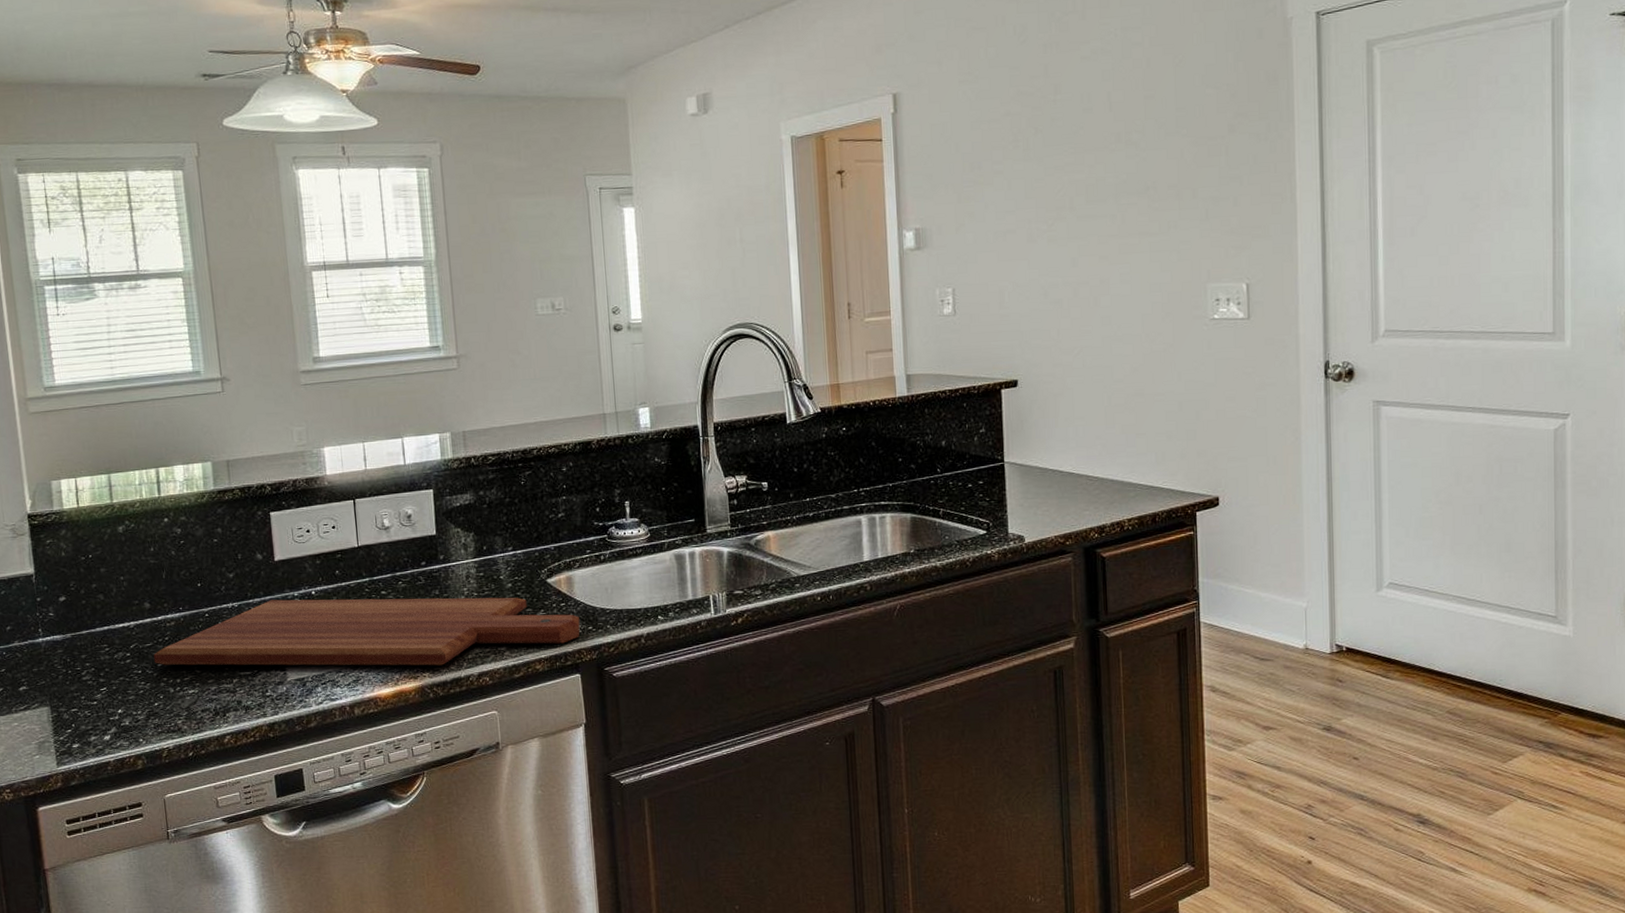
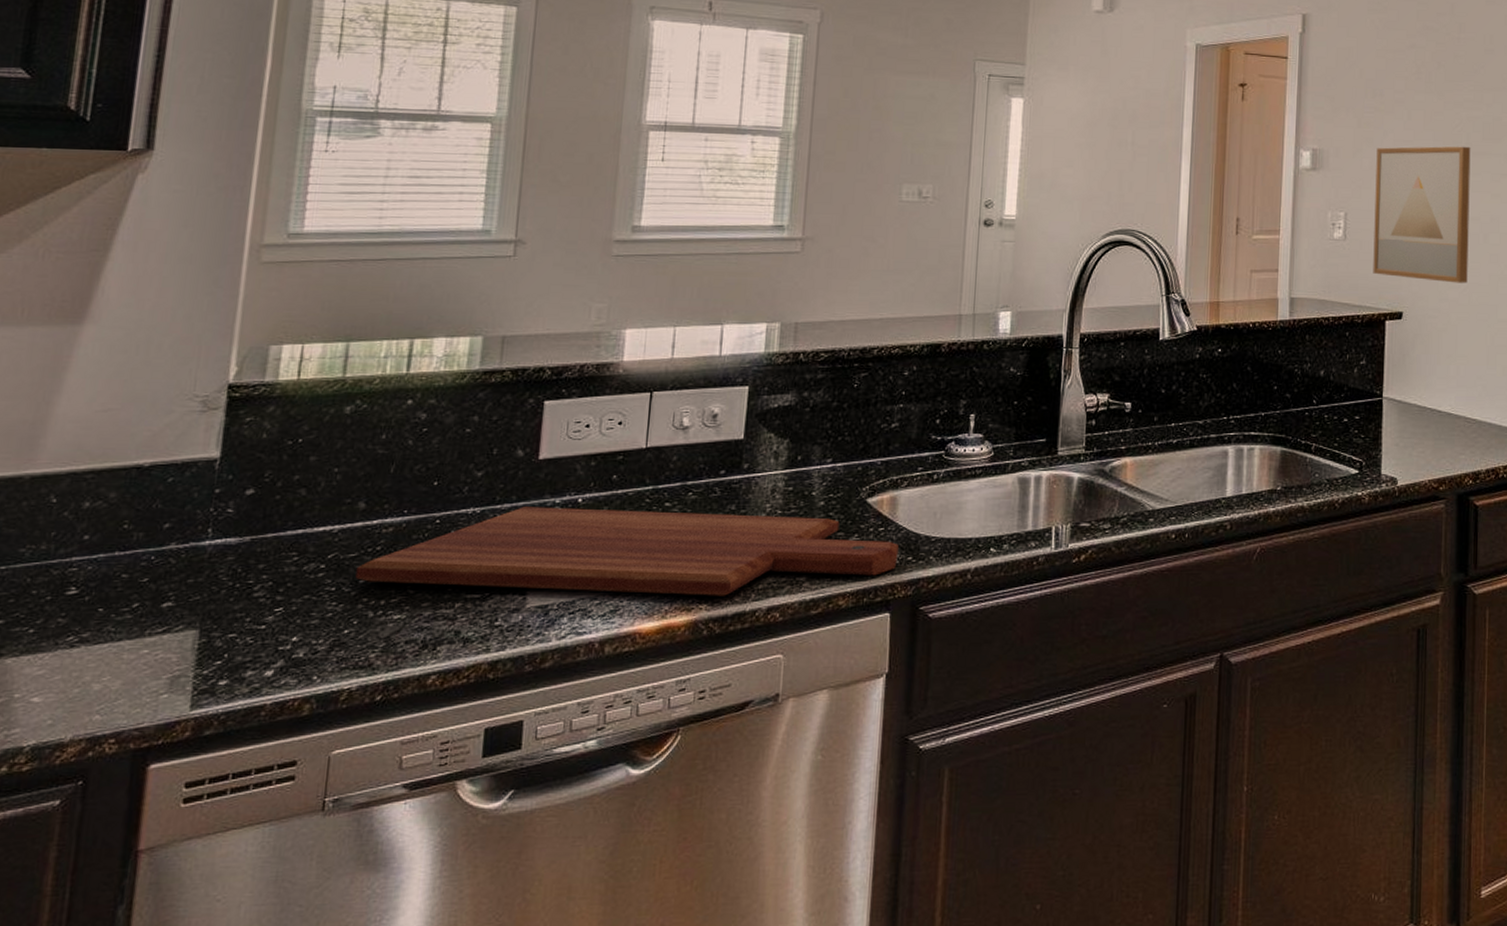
wall art: none [979,210,1081,348] -> present [1373,146,1471,284]

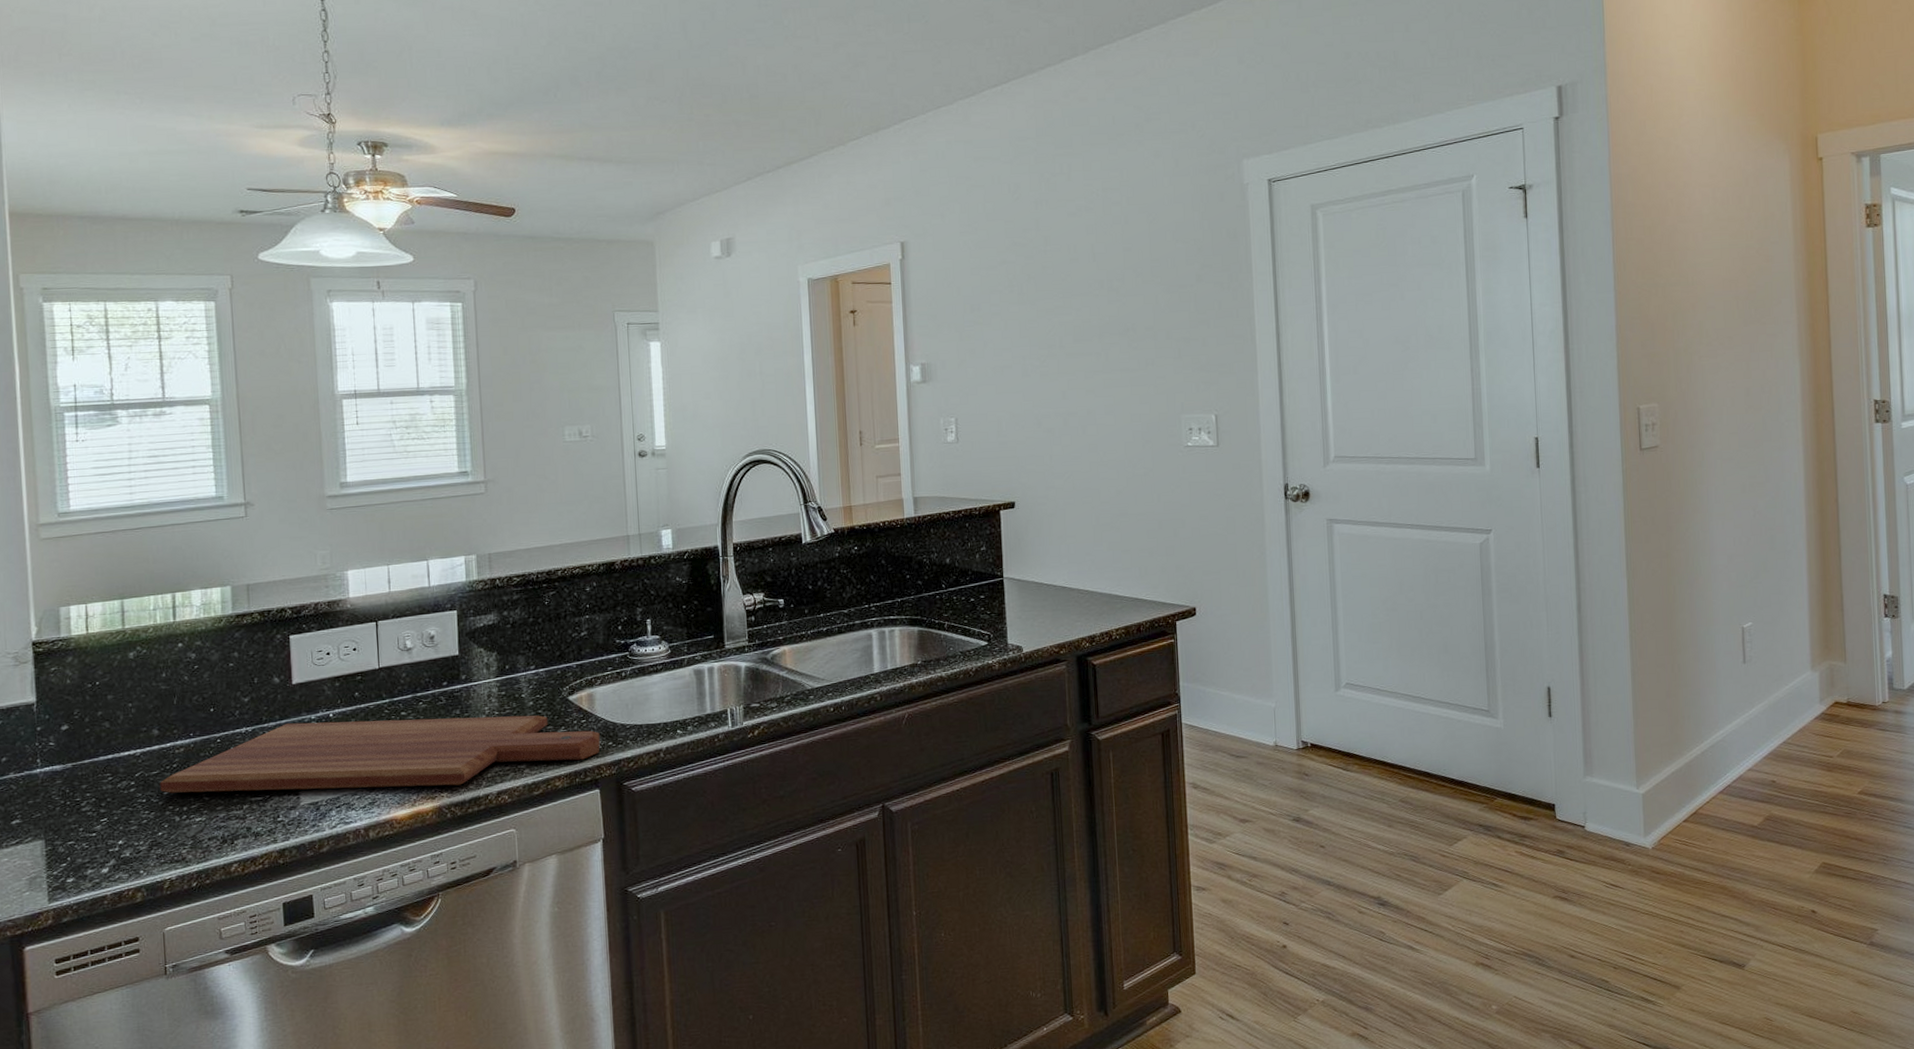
wall art: present [1373,146,1471,284] -> none [979,349,1071,473]

